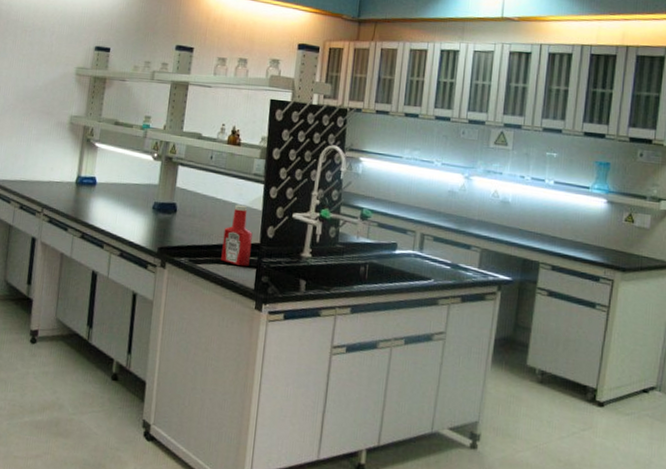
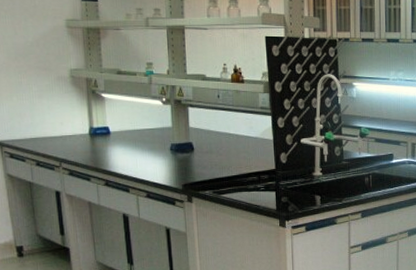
ketchup bottle: present [221,204,253,267] -> none [241,137,269,192]

